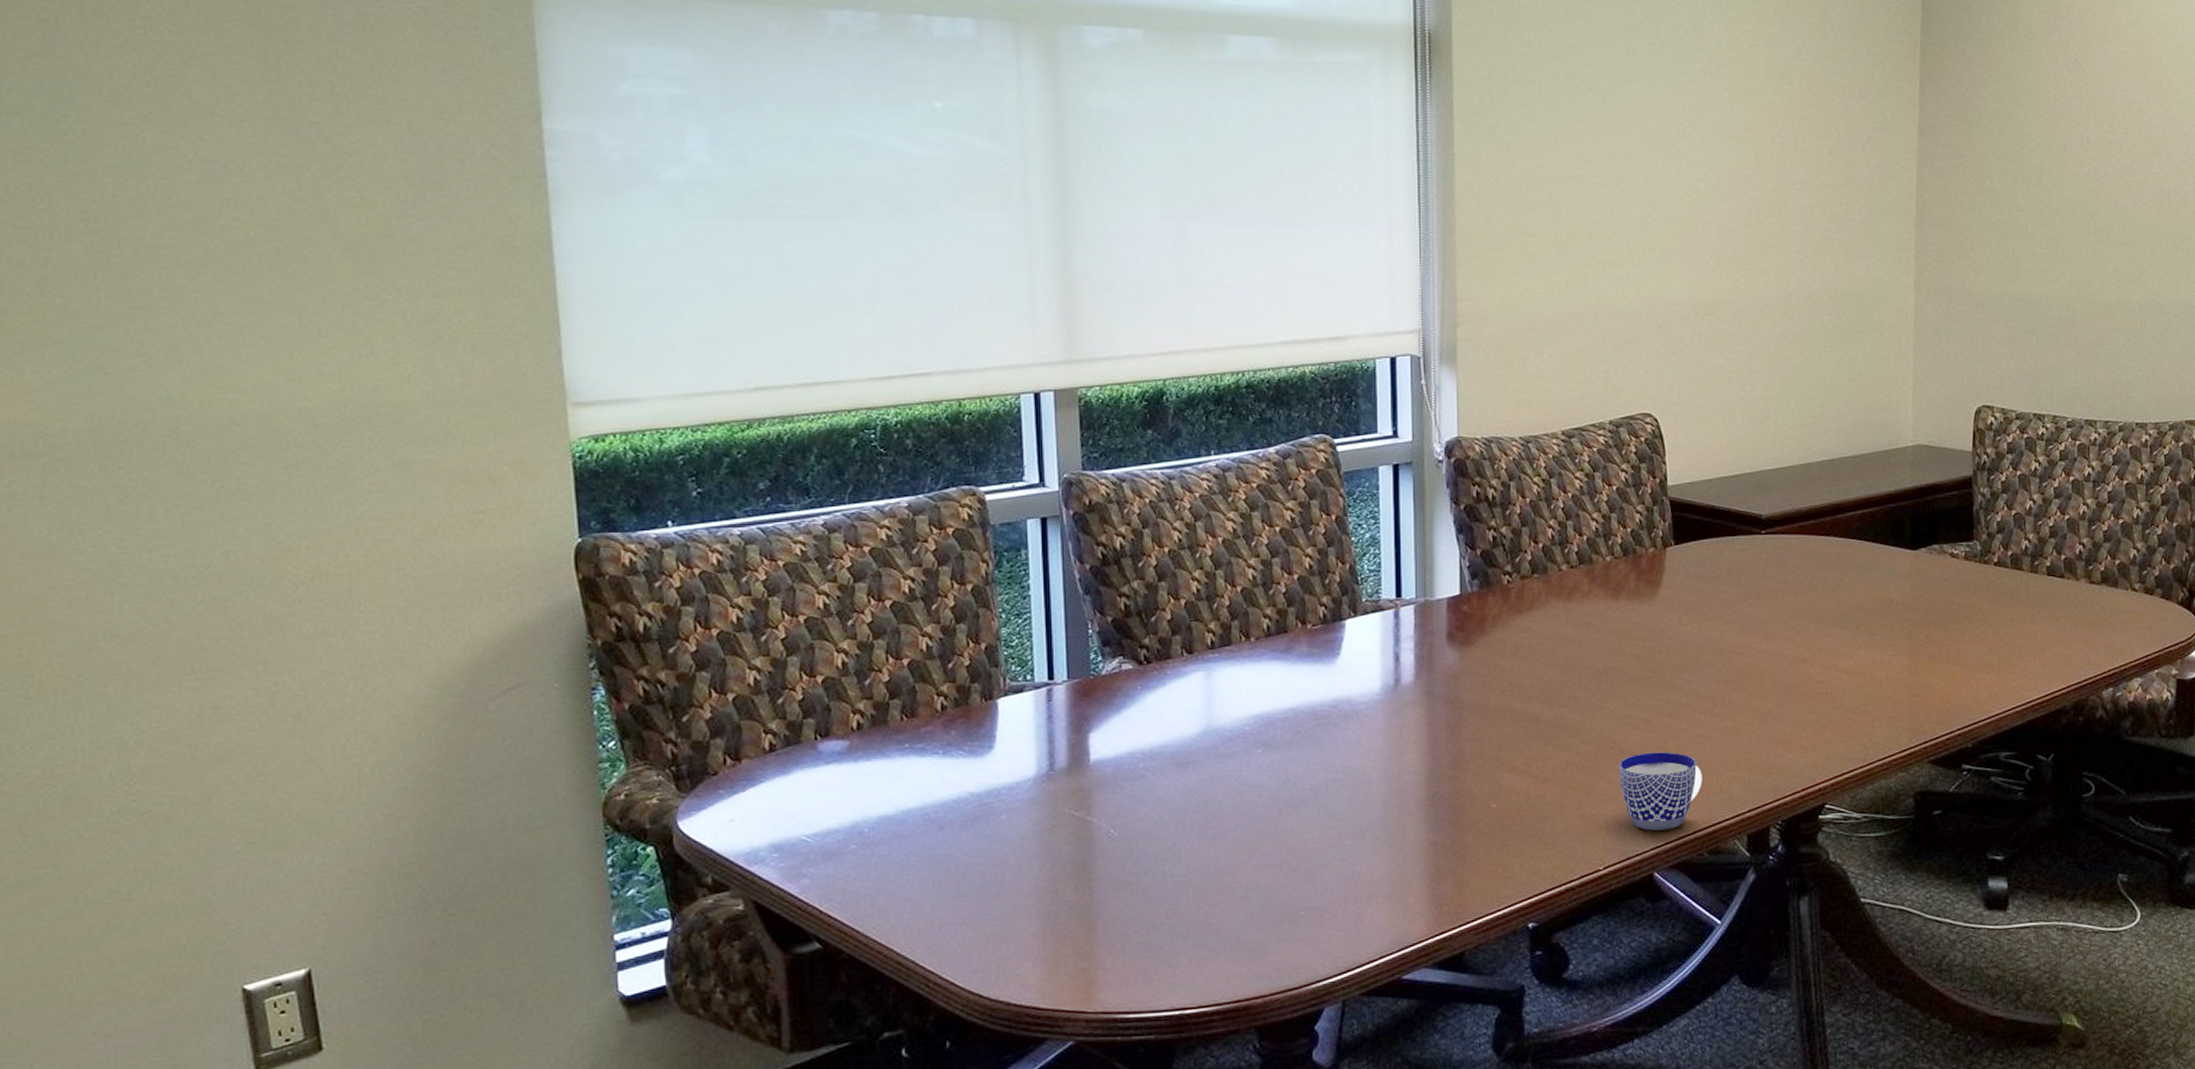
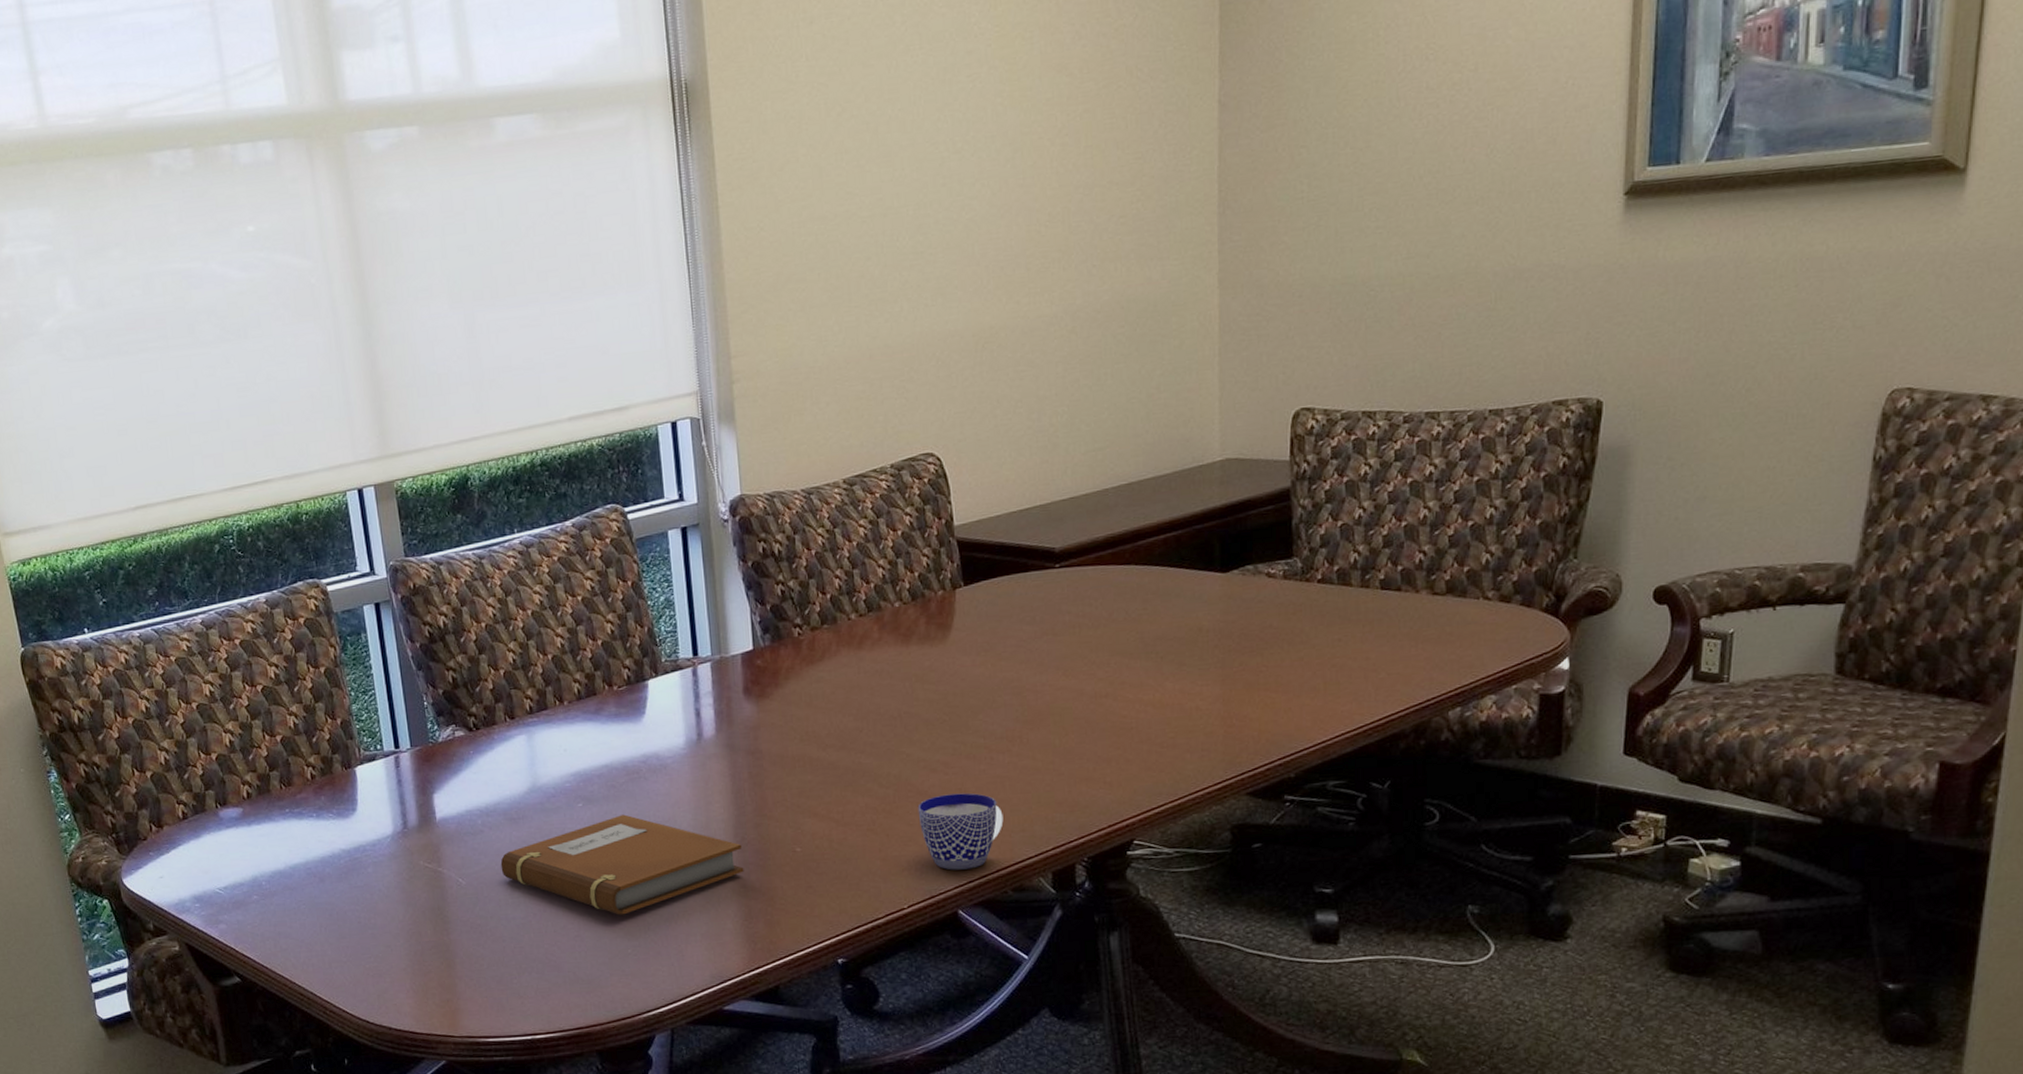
notebook: none [1161,763,1435,874] -> present [500,814,744,915]

